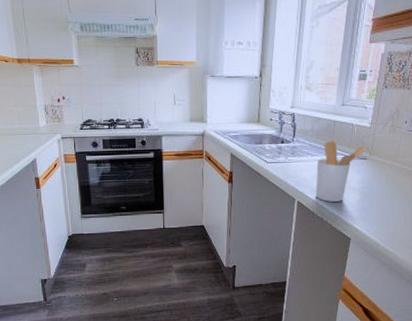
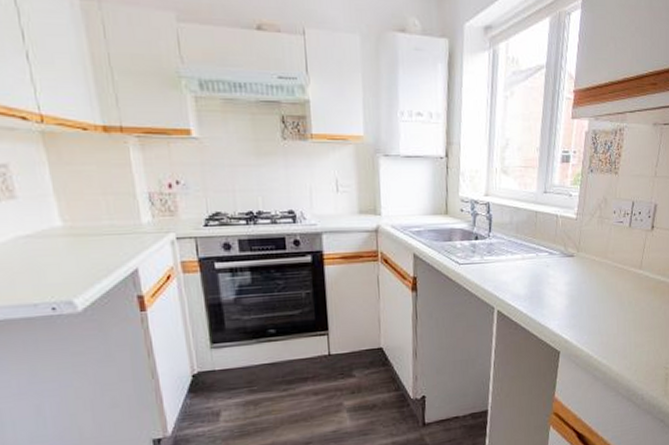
utensil holder: present [315,140,367,203] -> none [517,235,574,310]

